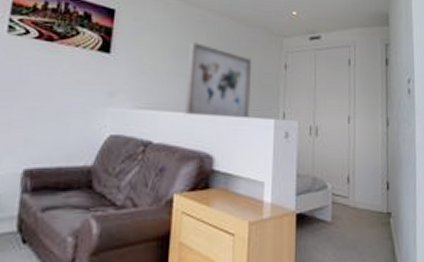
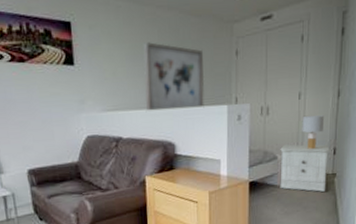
nightstand: none [330,172,383,234] -> present [280,144,330,192]
lamp: none [352,141,376,182] -> present [302,115,325,150]

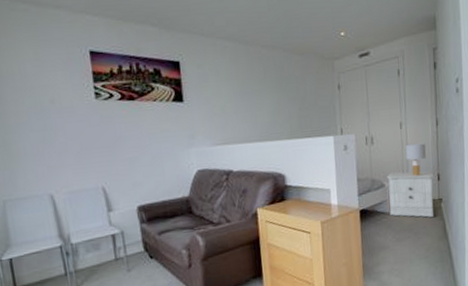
wall art: present [143,42,205,111] -> none [249,79,312,144]

